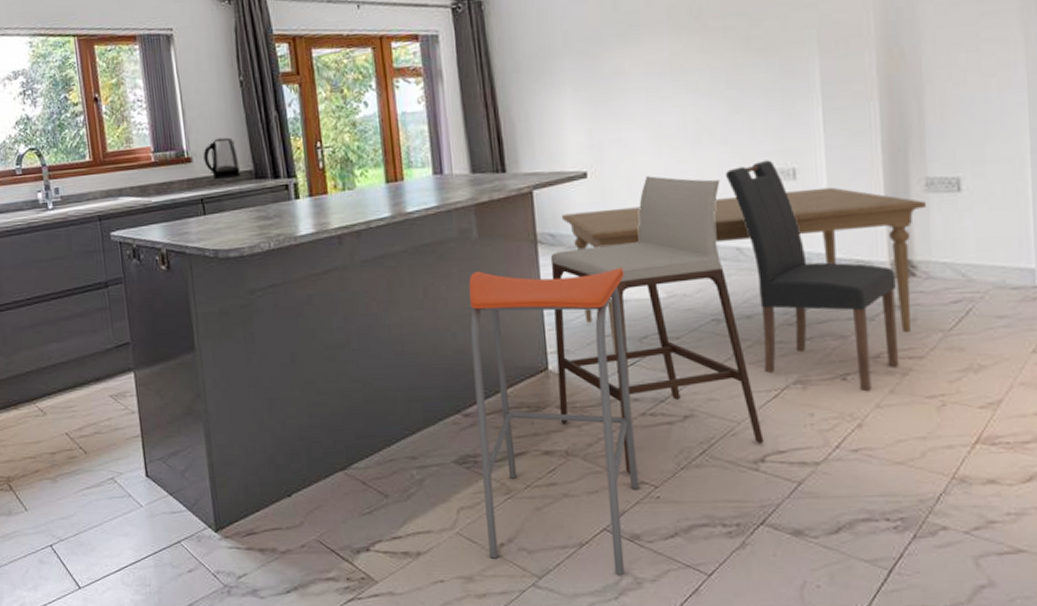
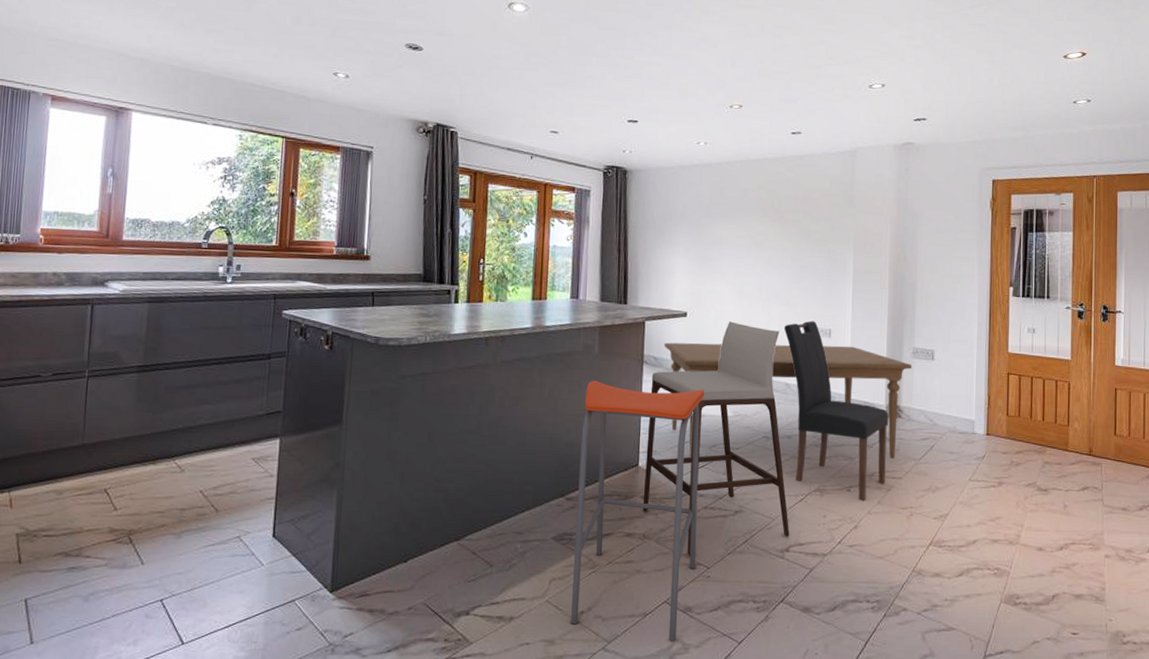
kettle: present [203,137,241,181] -> none [380,243,412,279]

